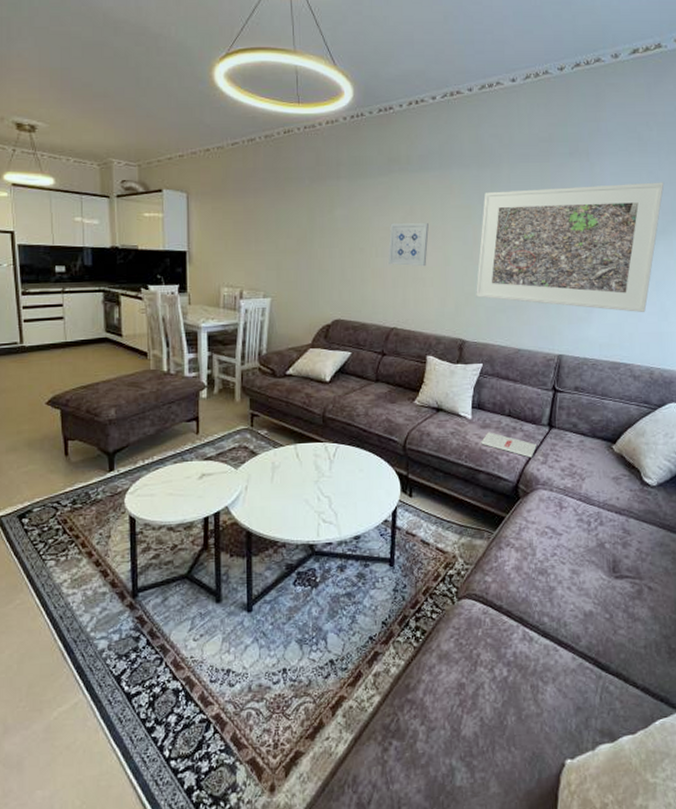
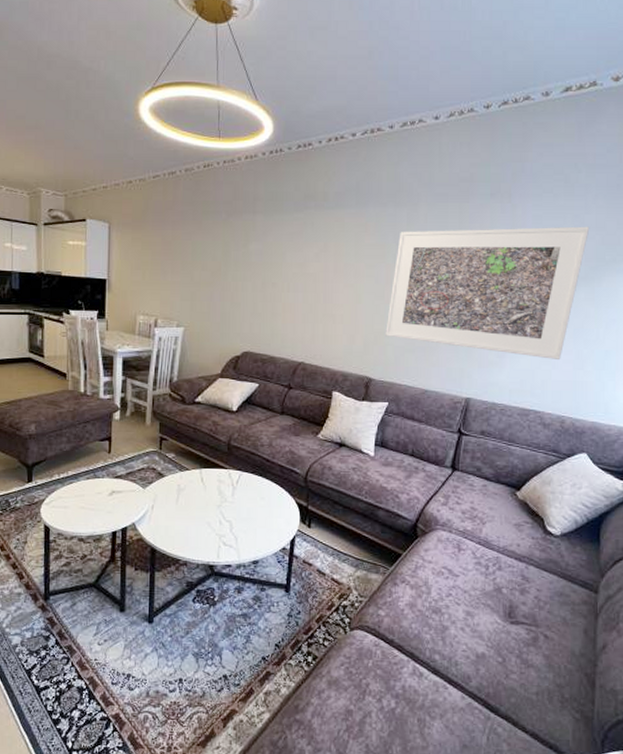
wall art: present [388,222,429,267] -> none [300,259,341,304]
magazine: present [481,432,537,458] -> none [382,470,438,498]

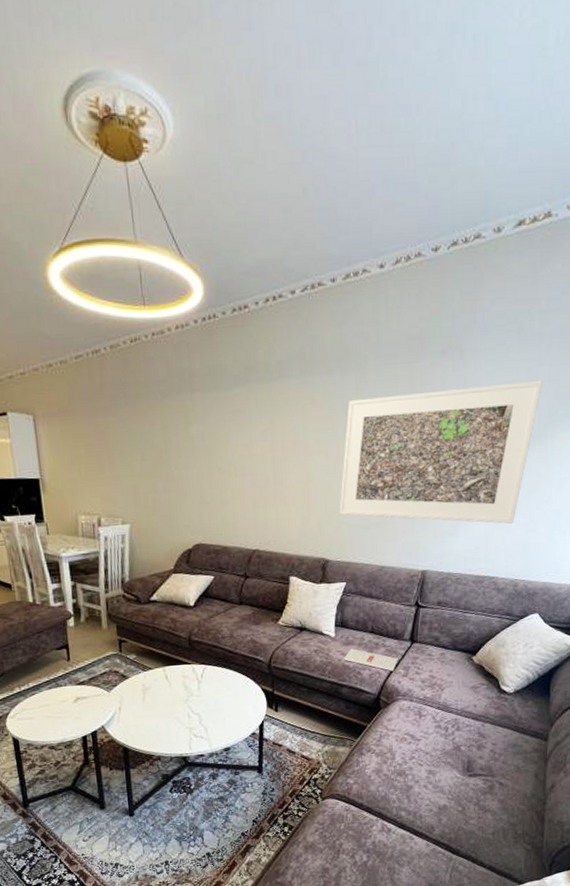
magazine: none [382,470,438,498] -> present [344,648,398,671]

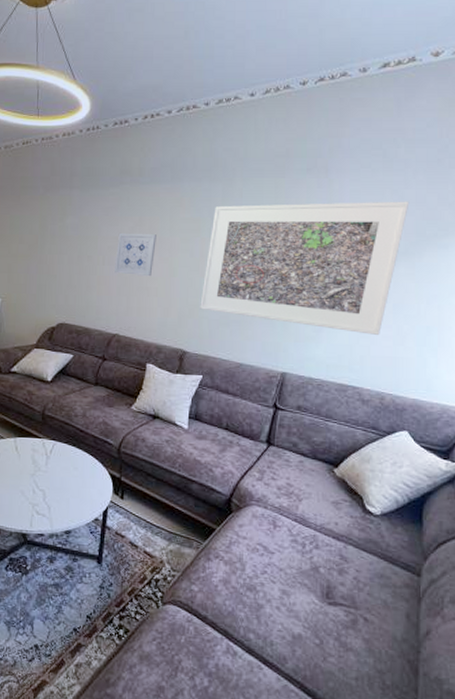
wall art: none [248,437,290,485] -> present [115,232,156,277]
magazine: present [344,648,398,671] -> none [196,443,253,473]

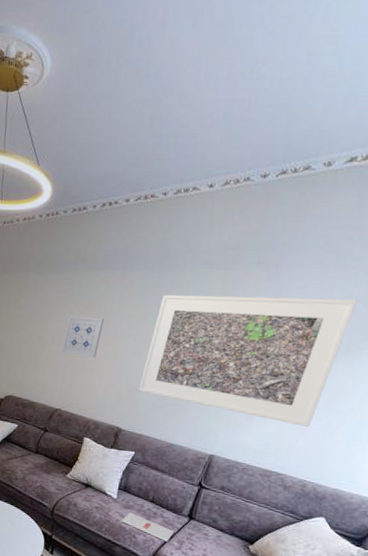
magazine: none [196,443,253,473] -> present [121,512,174,542]

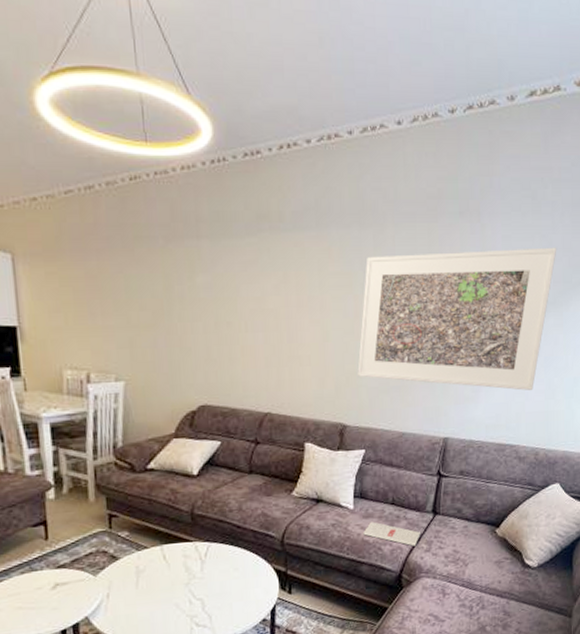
wall art: present [62,315,104,358] -> none [259,292,305,343]

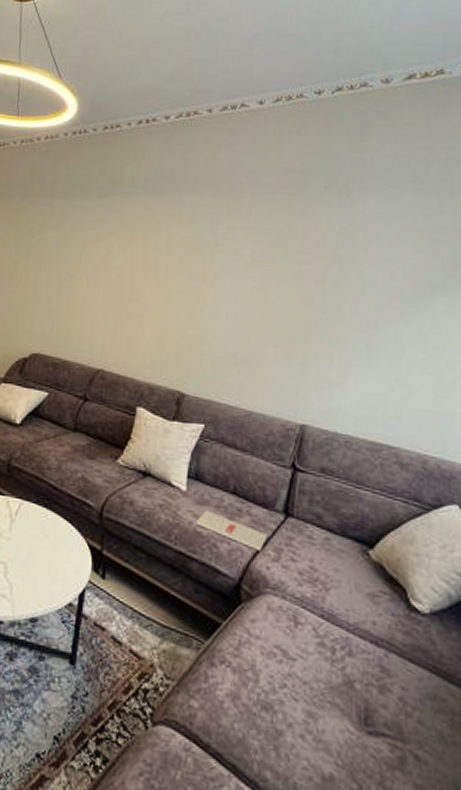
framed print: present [357,247,557,391] -> none [201,223,446,383]

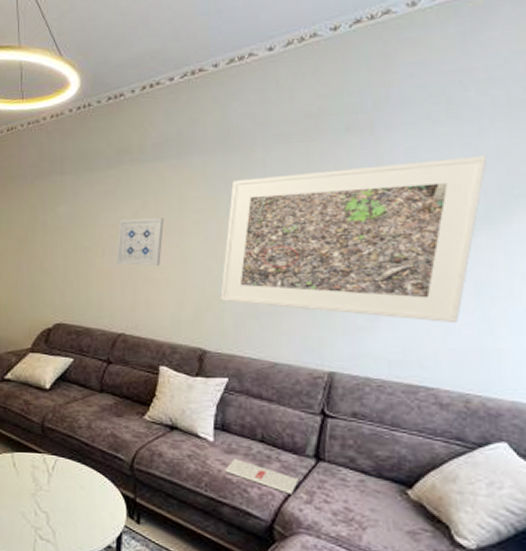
wall art: none [101,250,151,303] -> present [116,218,164,267]
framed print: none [201,223,446,383] -> present [220,155,488,322]

